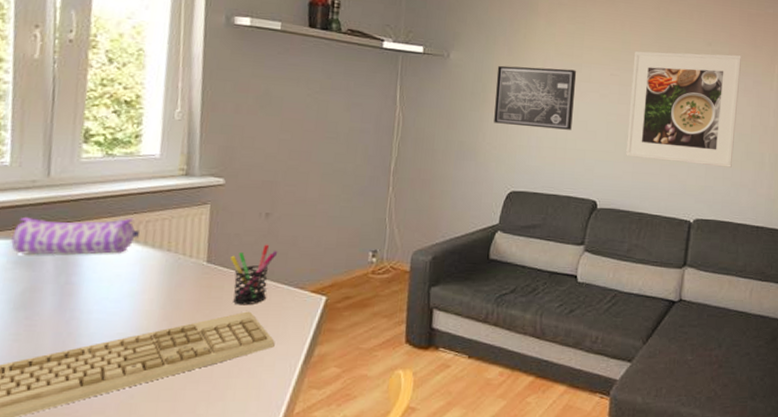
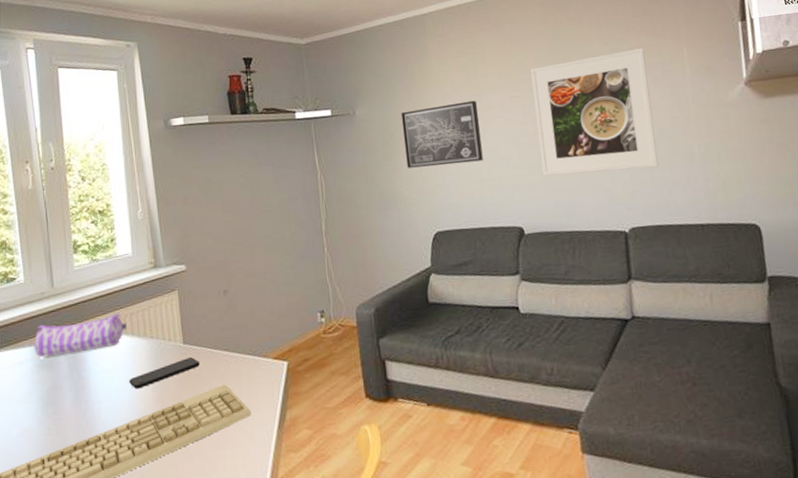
smartphone: none [131,278,223,304] -> present [129,357,199,389]
pen holder: present [229,244,278,306] -> none [201,319,240,380]

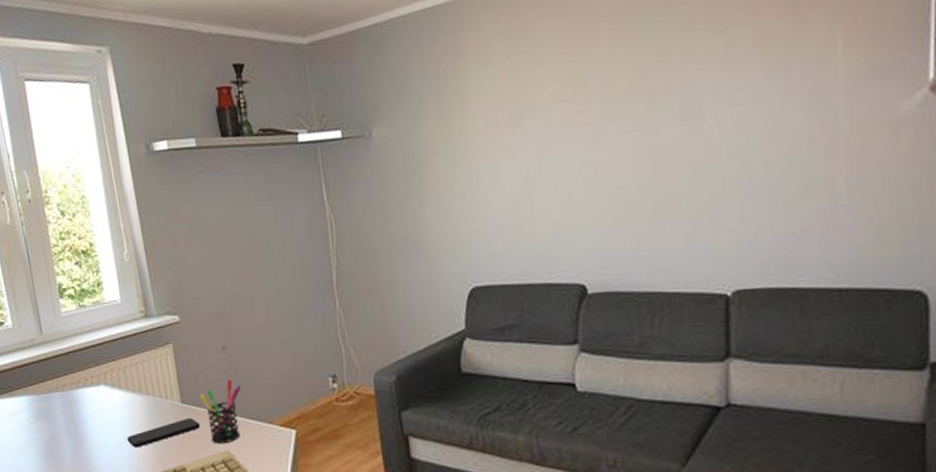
pencil case: present [34,313,127,358] -> none [28,365,121,409]
pen holder: none [201,319,240,380] -> present [199,379,242,444]
wall art: present [401,100,483,169] -> none [429,116,536,206]
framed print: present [531,48,659,176] -> none [607,38,783,219]

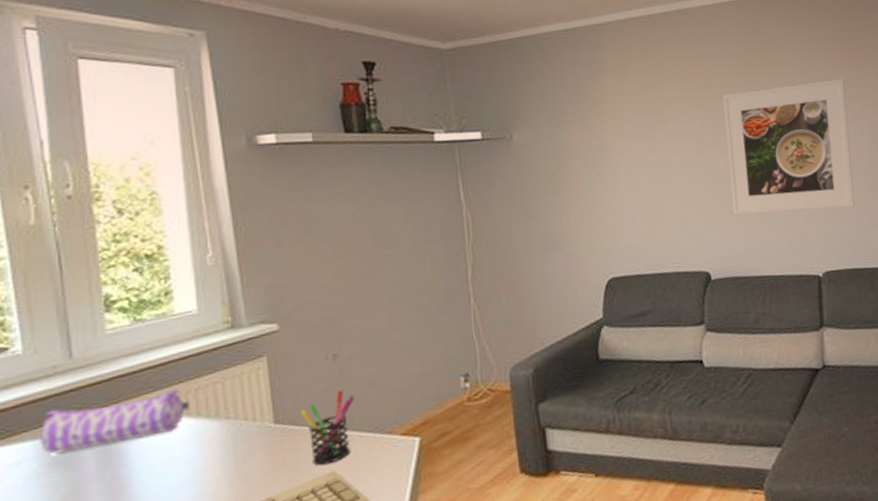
pencil case: none [28,365,121,409] -> present [40,388,189,455]
smartphone: present [127,418,200,448] -> none [193,440,298,486]
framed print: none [607,38,783,219] -> present [723,79,855,216]

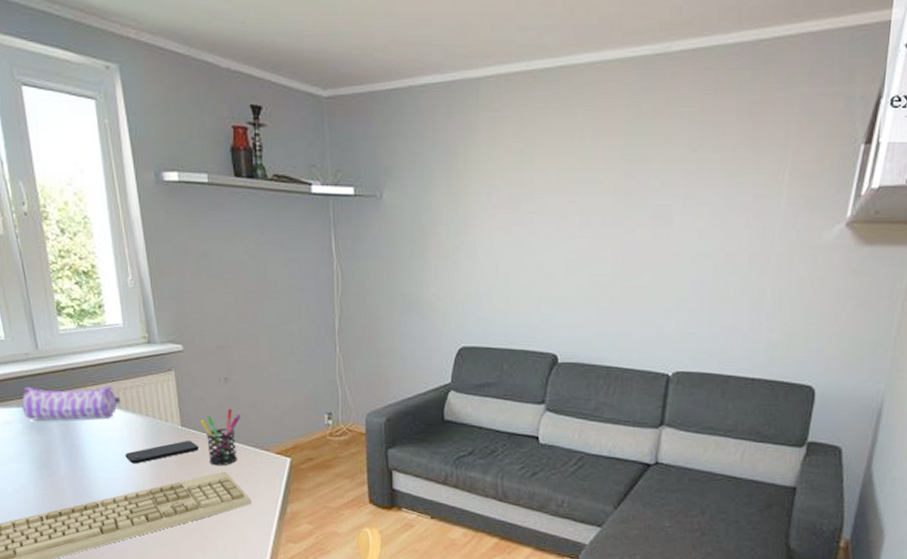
smartphone: none [193,440,298,486] -> present [125,441,199,464]
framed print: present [723,79,855,216] -> none [590,162,739,308]

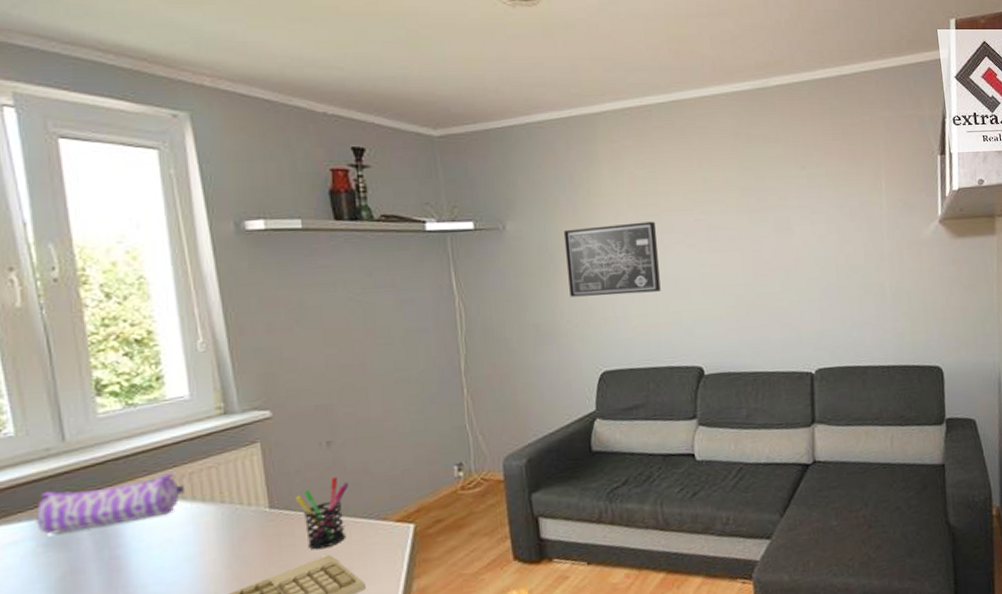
smartphone: present [125,441,199,464] -> none [190,524,293,567]
wall art: none [436,200,528,274] -> present [563,221,661,297]

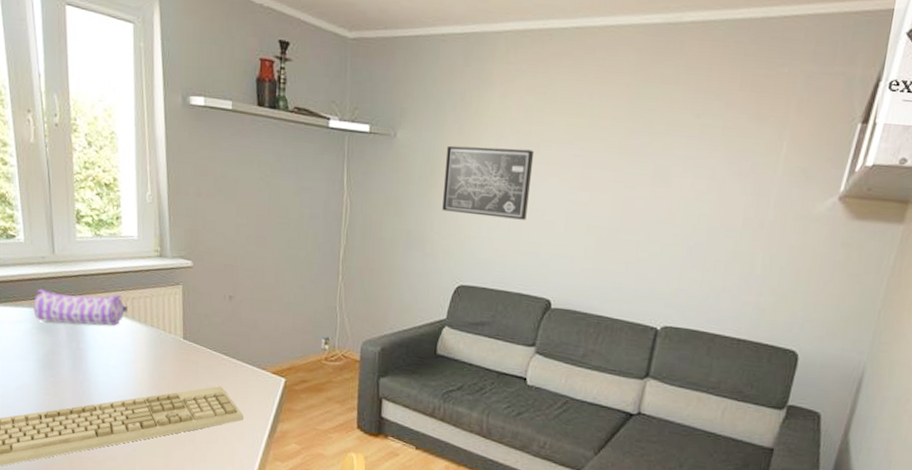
pen holder: present [294,476,350,550] -> none [201,325,242,381]

